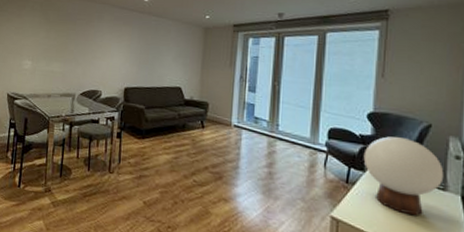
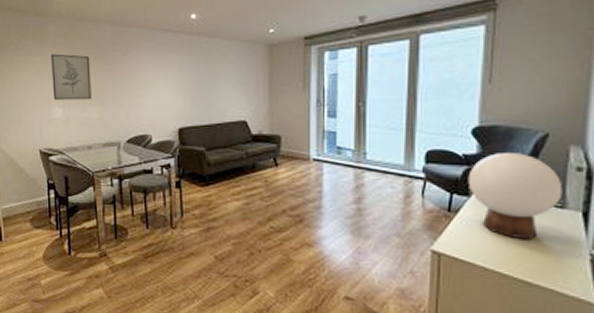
wall art: none [25,17,60,57] -> present [51,53,92,101]

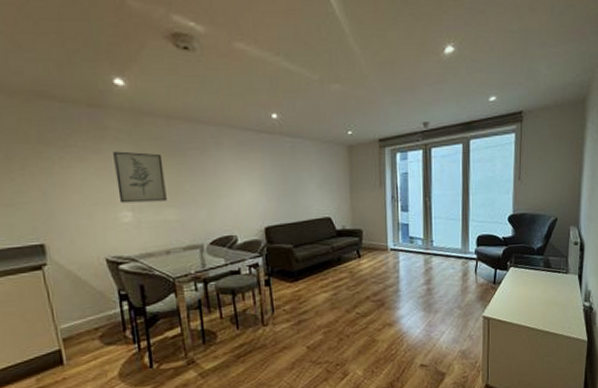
table lamp: present [467,153,563,240] -> none [506,234,567,300]

